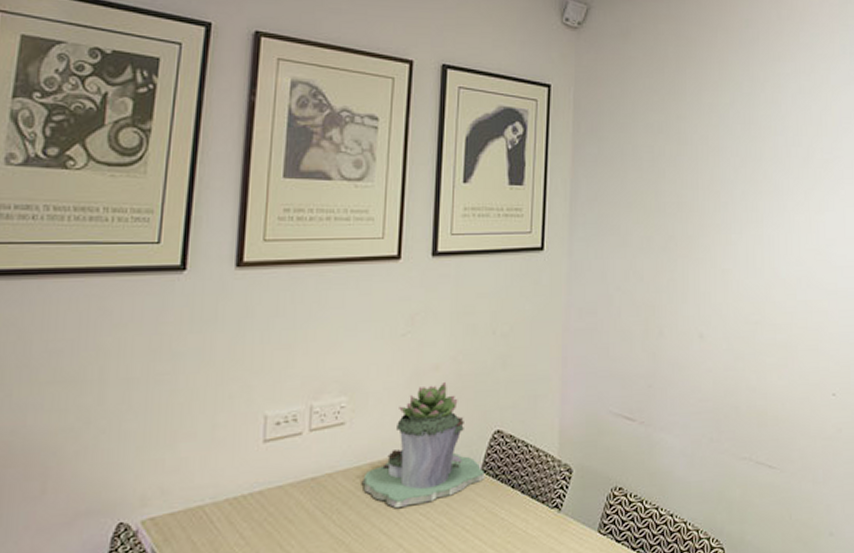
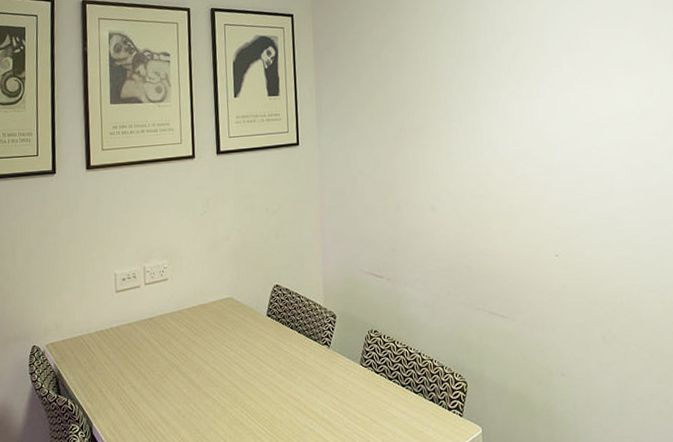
succulent planter: present [361,381,486,509] -> none [183,248,271,342]

